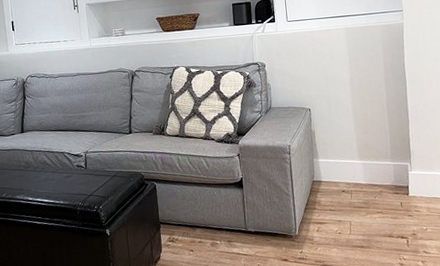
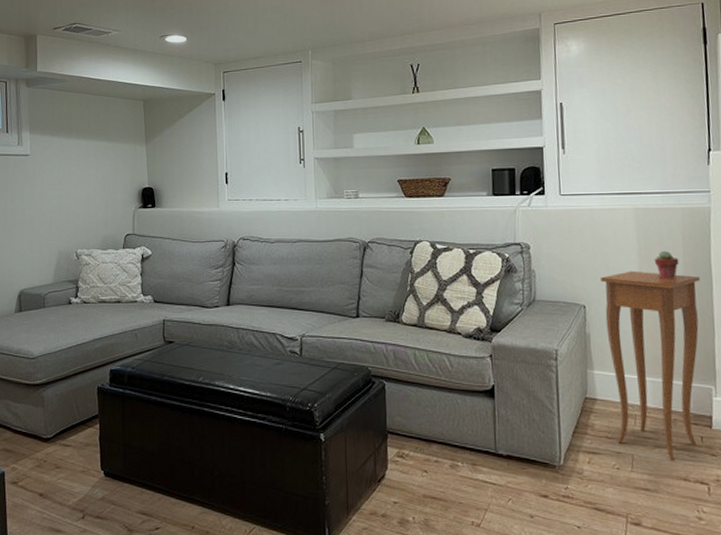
side table: none [321,78,398,223] -> present [601,271,700,460]
potted succulent: none [361,60,381,83] -> present [654,251,680,280]

